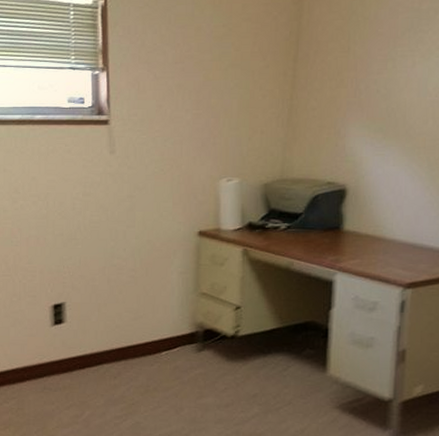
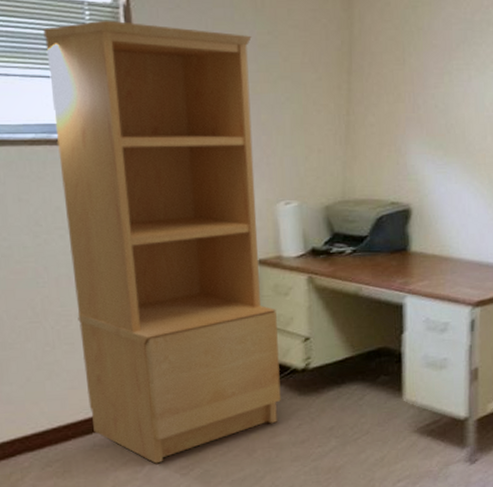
bookcase: none [36,18,212,411] -> present [43,20,281,464]

